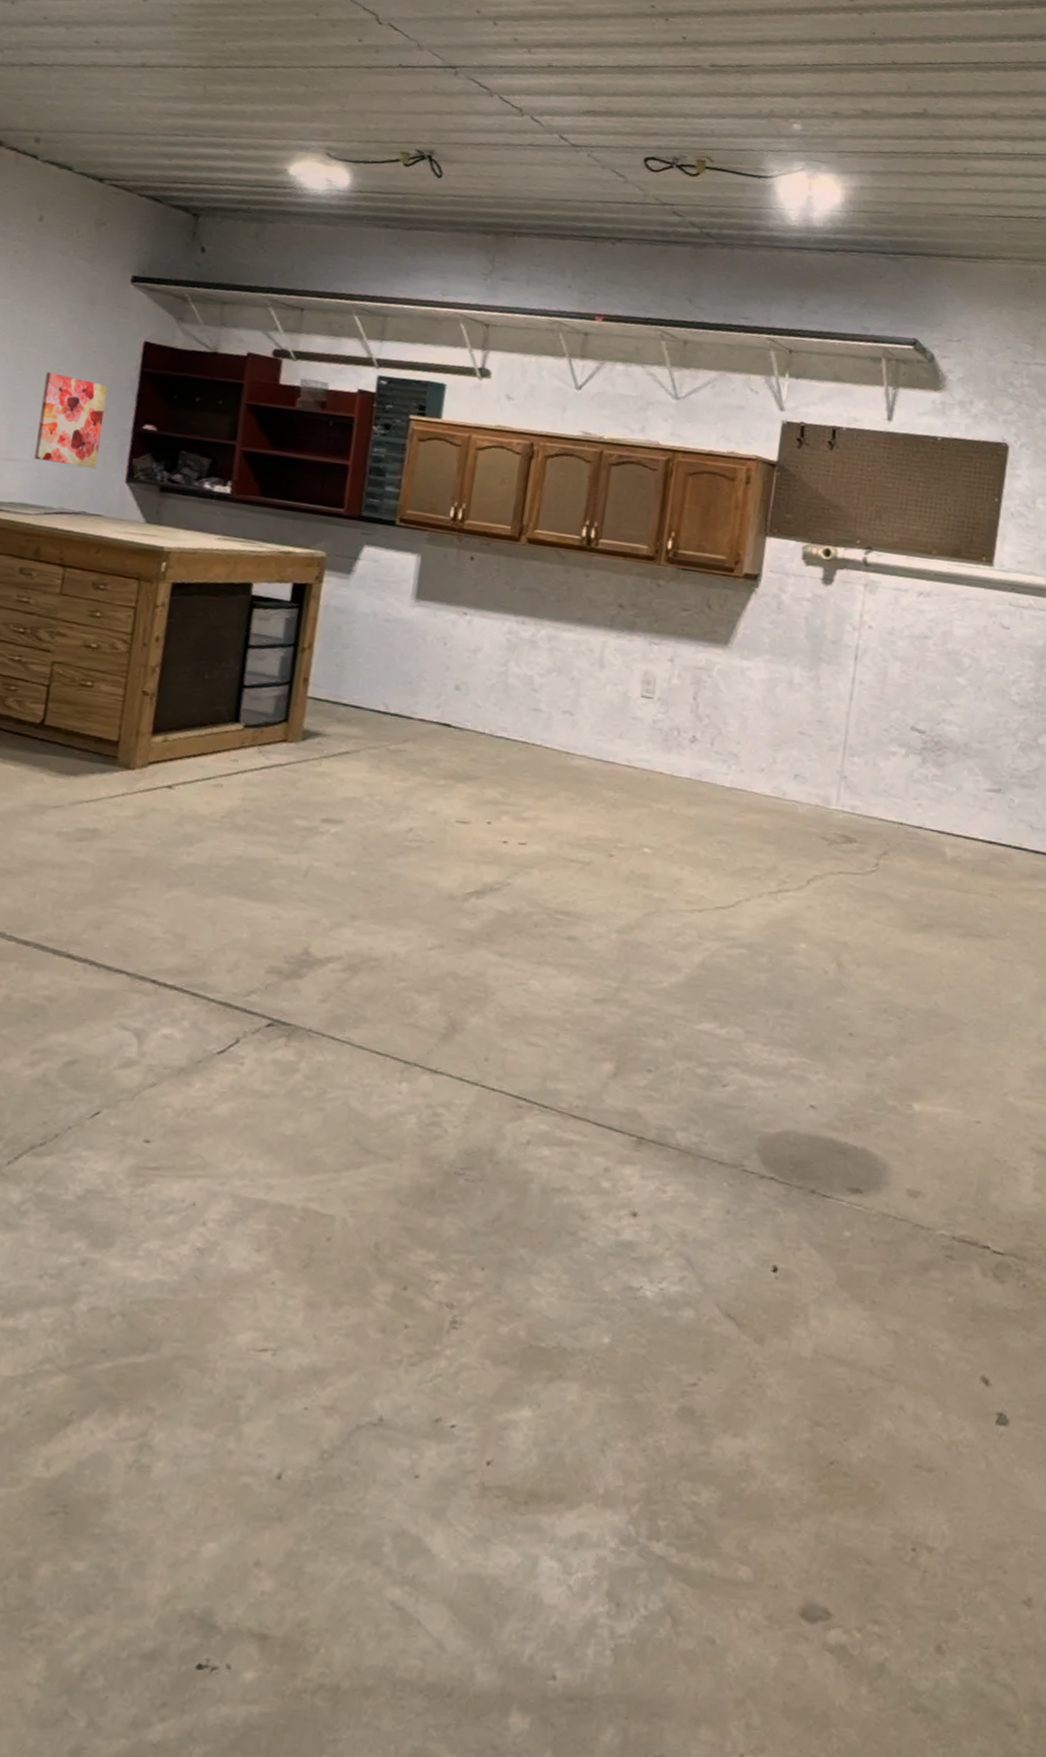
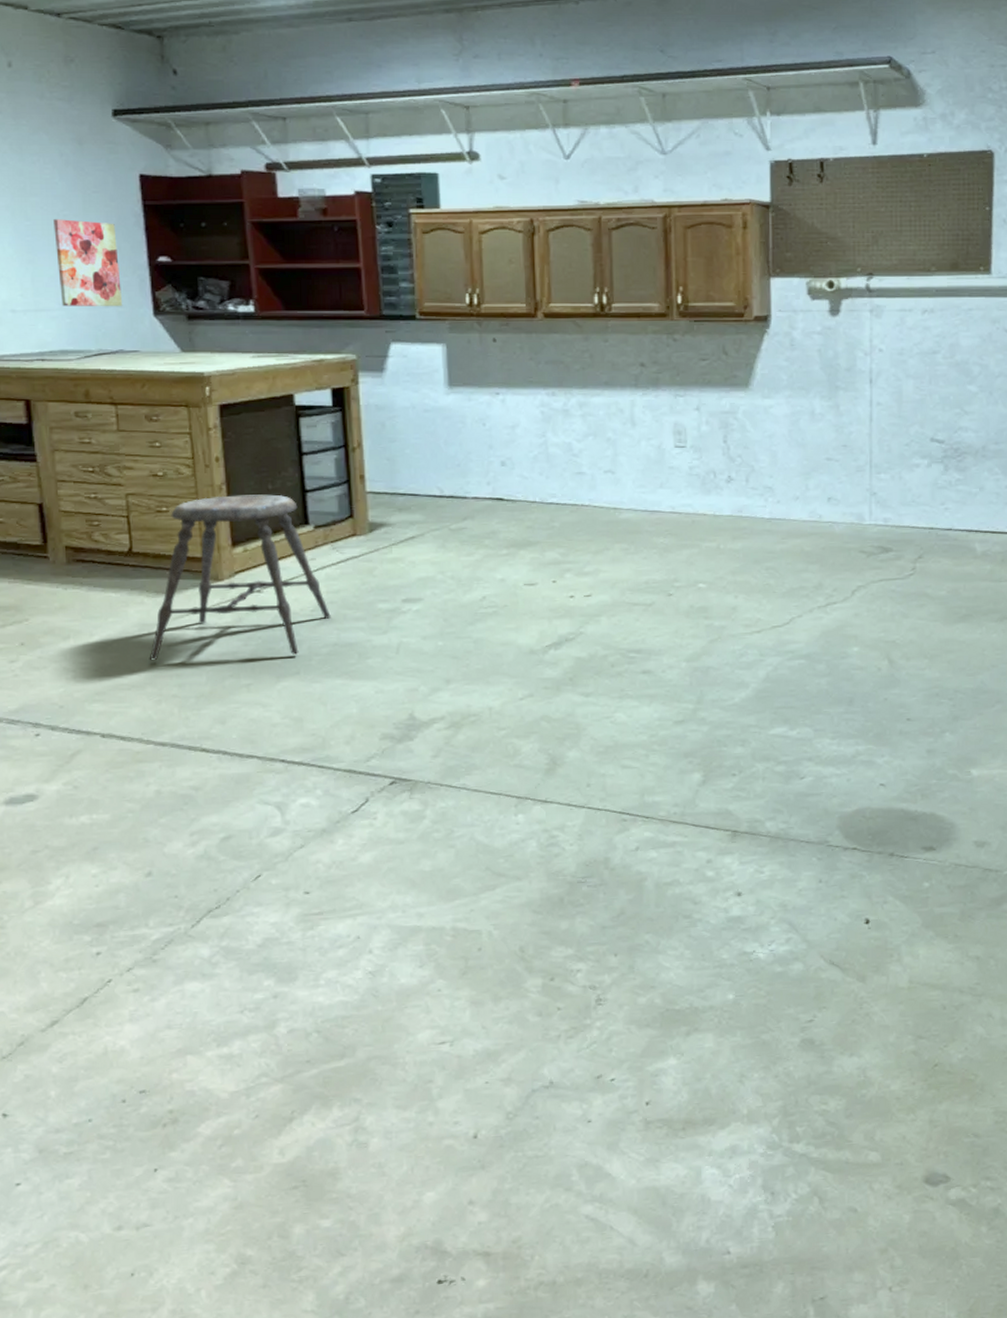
stool: none [34,677,242,863] -> present [149,494,331,661]

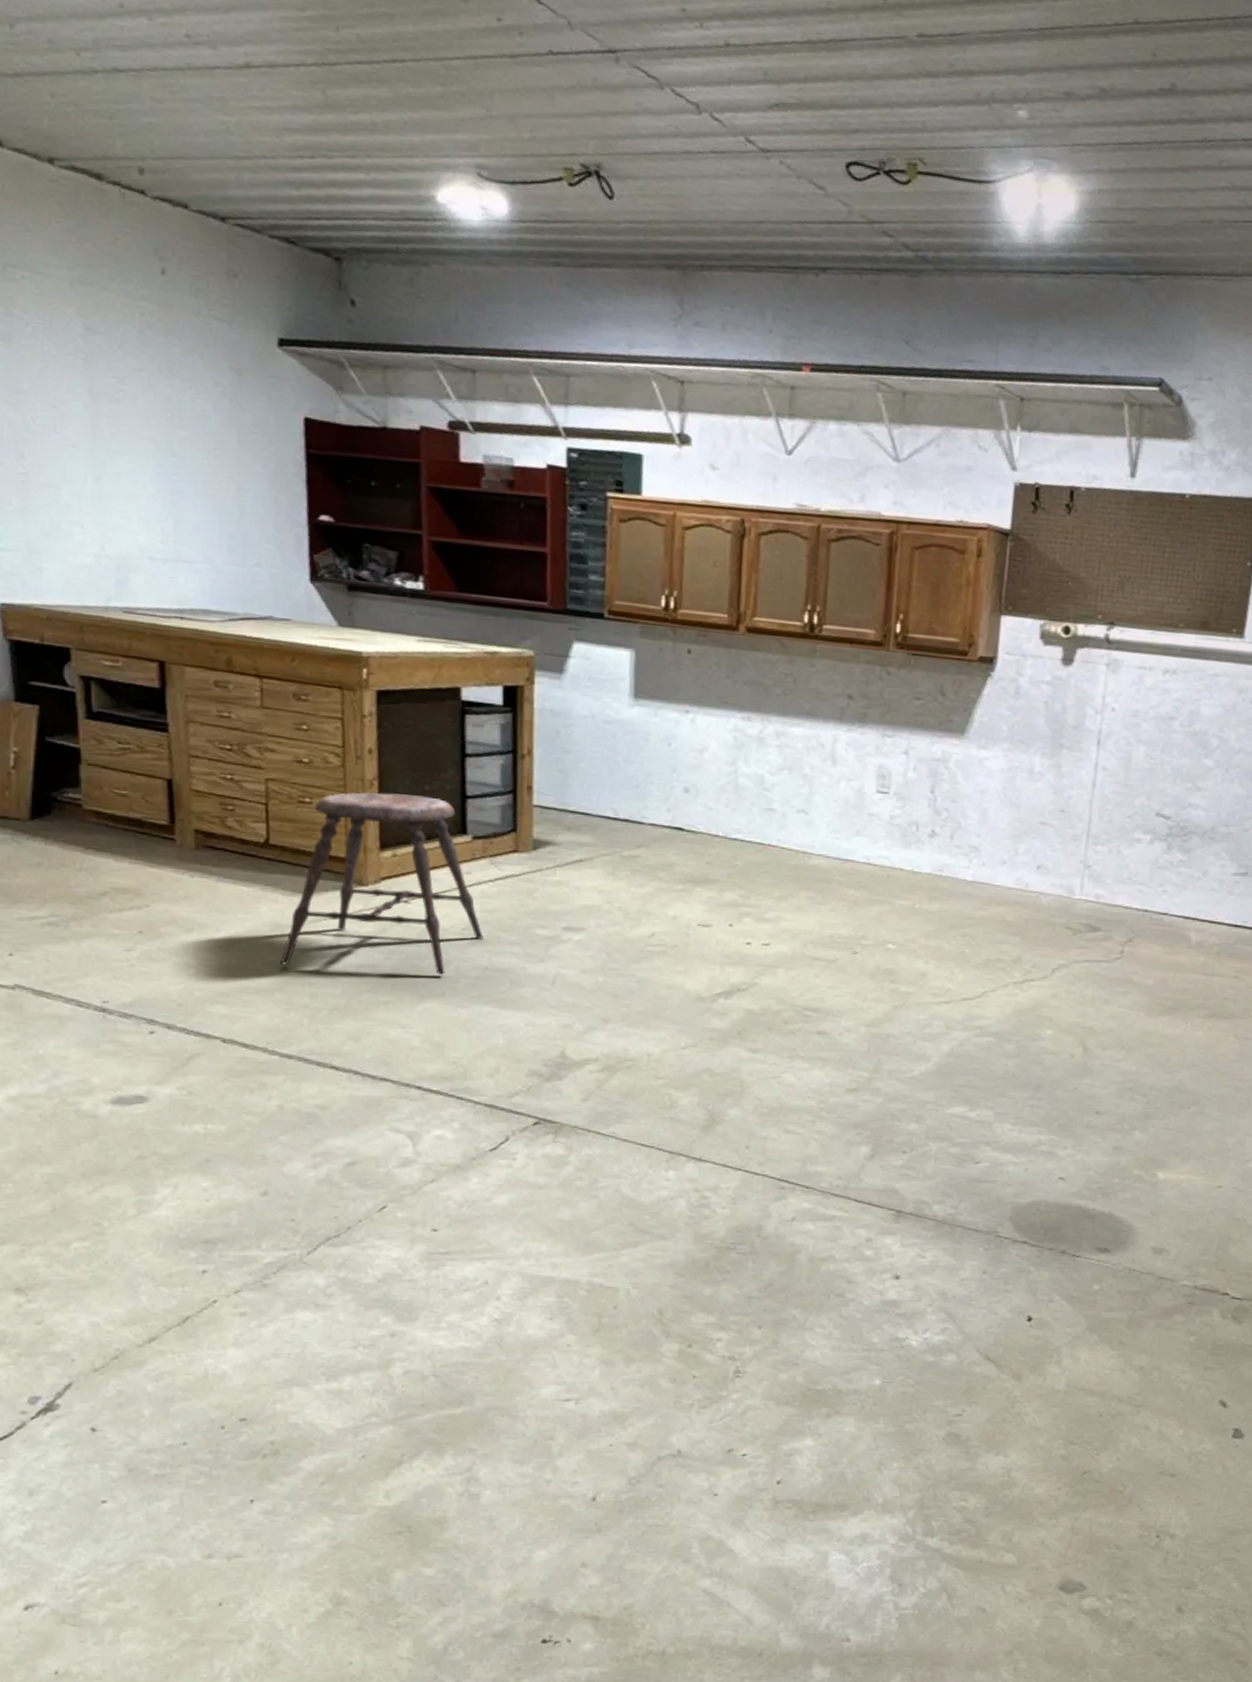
wall art: present [53,219,123,307] -> none [203,458,276,568]

